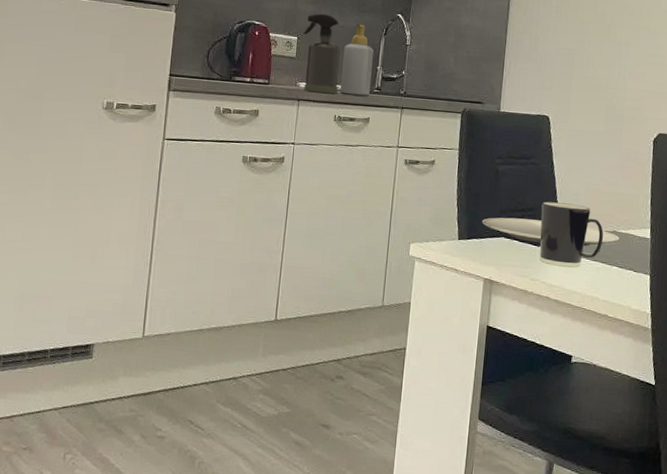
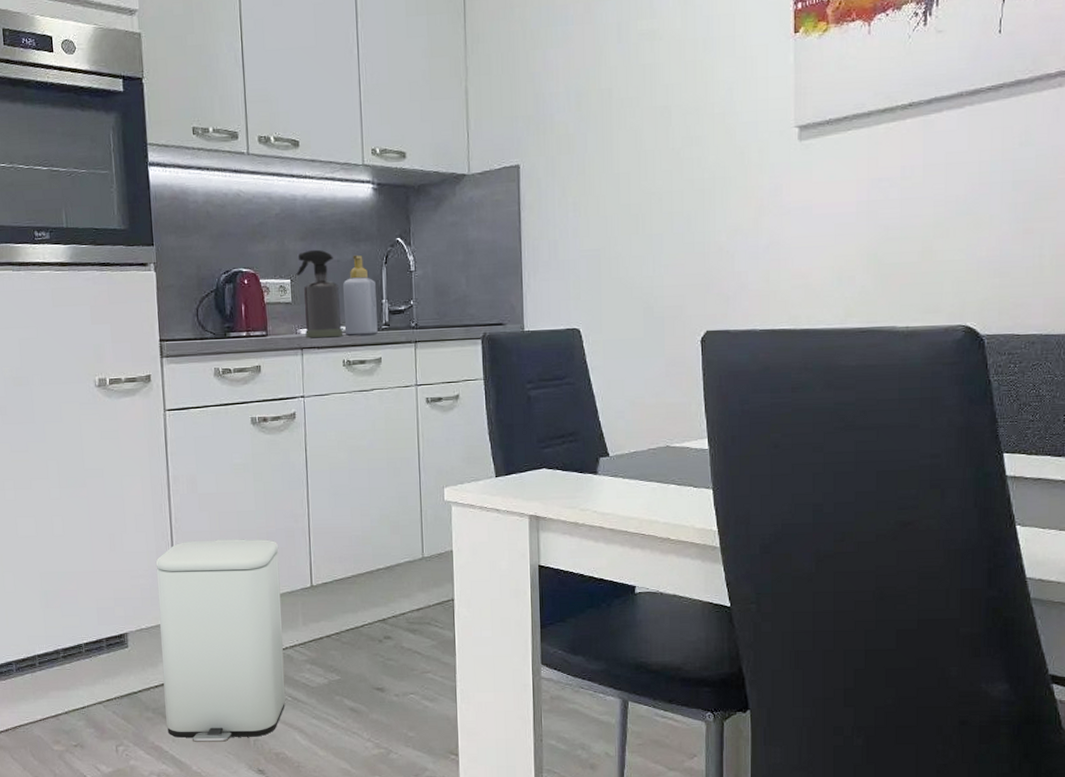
pedal bin: none [116,263,251,462] -> present [155,539,286,743]
plate: present [481,217,620,247] -> none [518,445,674,471]
mug: present [539,201,604,268] -> none [582,422,656,492]

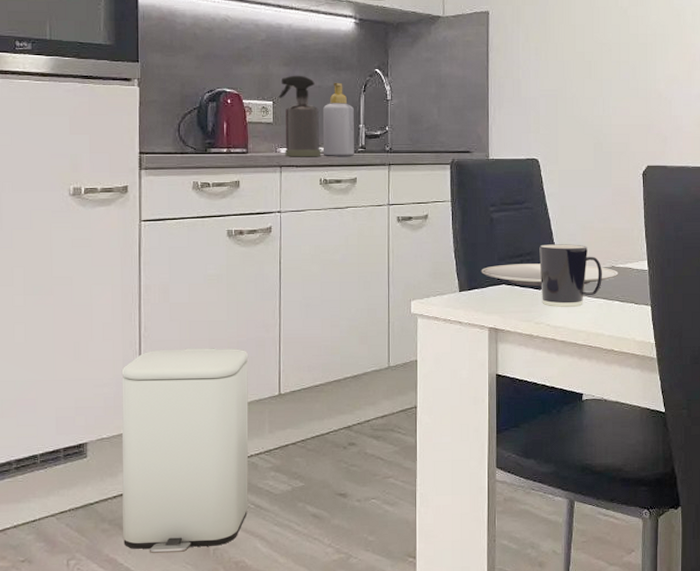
plate: none [518,445,674,471] -> present [481,264,619,287]
mug: none [582,422,656,492] -> present [538,244,603,307]

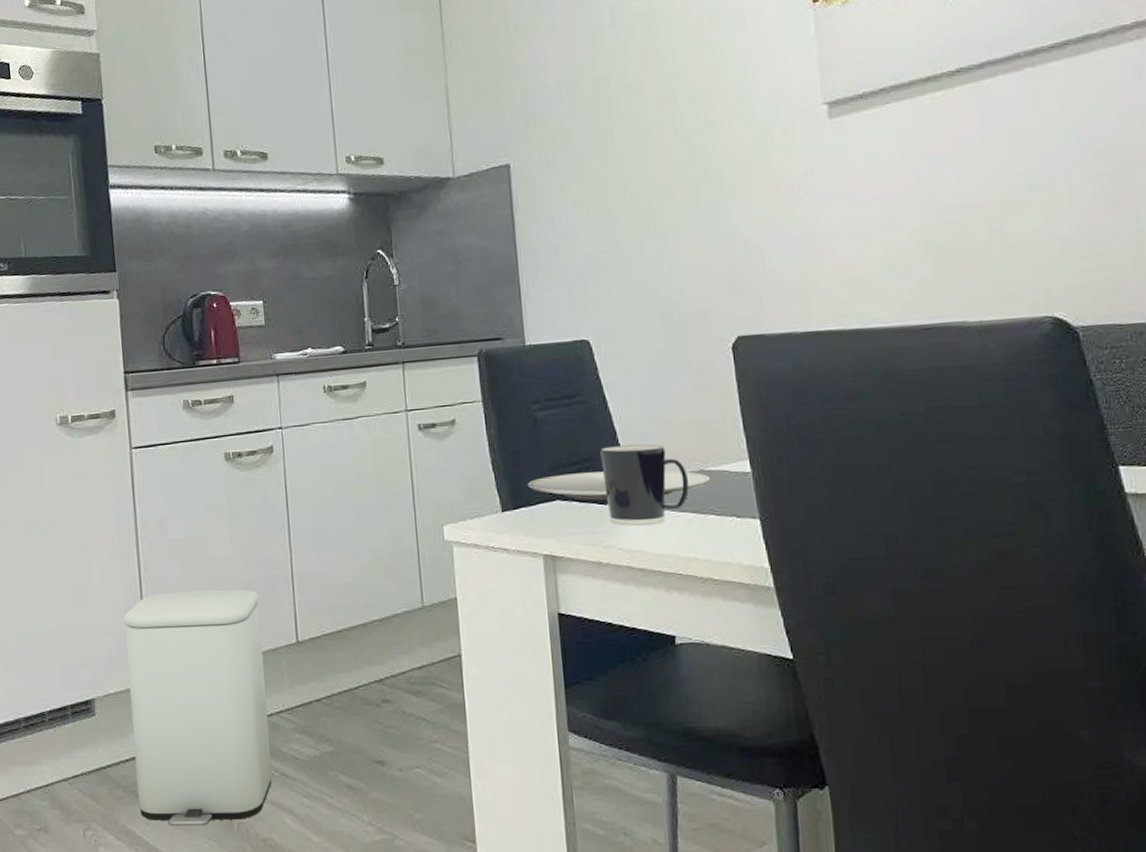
spray bottle: present [278,75,320,157] -> none [269,266,322,364]
soap bottle: present [322,83,354,157] -> none [319,271,361,360]

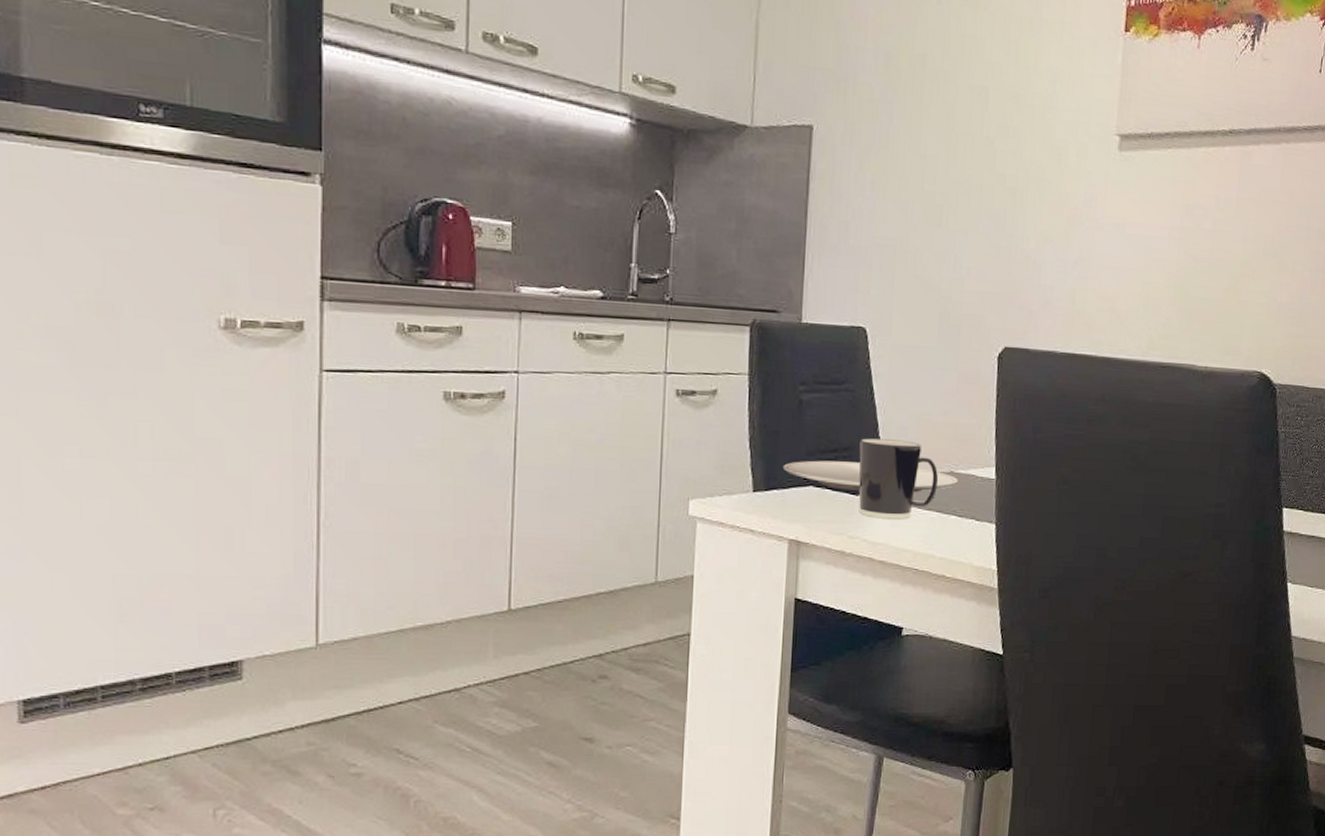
pedal bin: present [124,589,273,827] -> none [290,543,469,805]

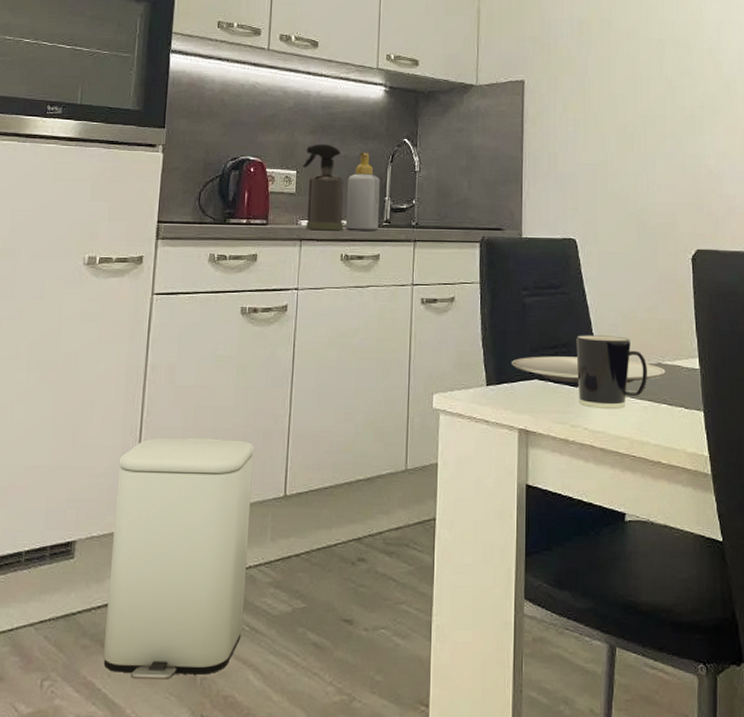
pedal bin: none [290,543,469,805] -> present [103,437,255,681]
spray bottle: none [520,188,577,303] -> present [303,144,344,231]
soap bottle: none [579,204,624,306] -> present [345,153,380,232]

